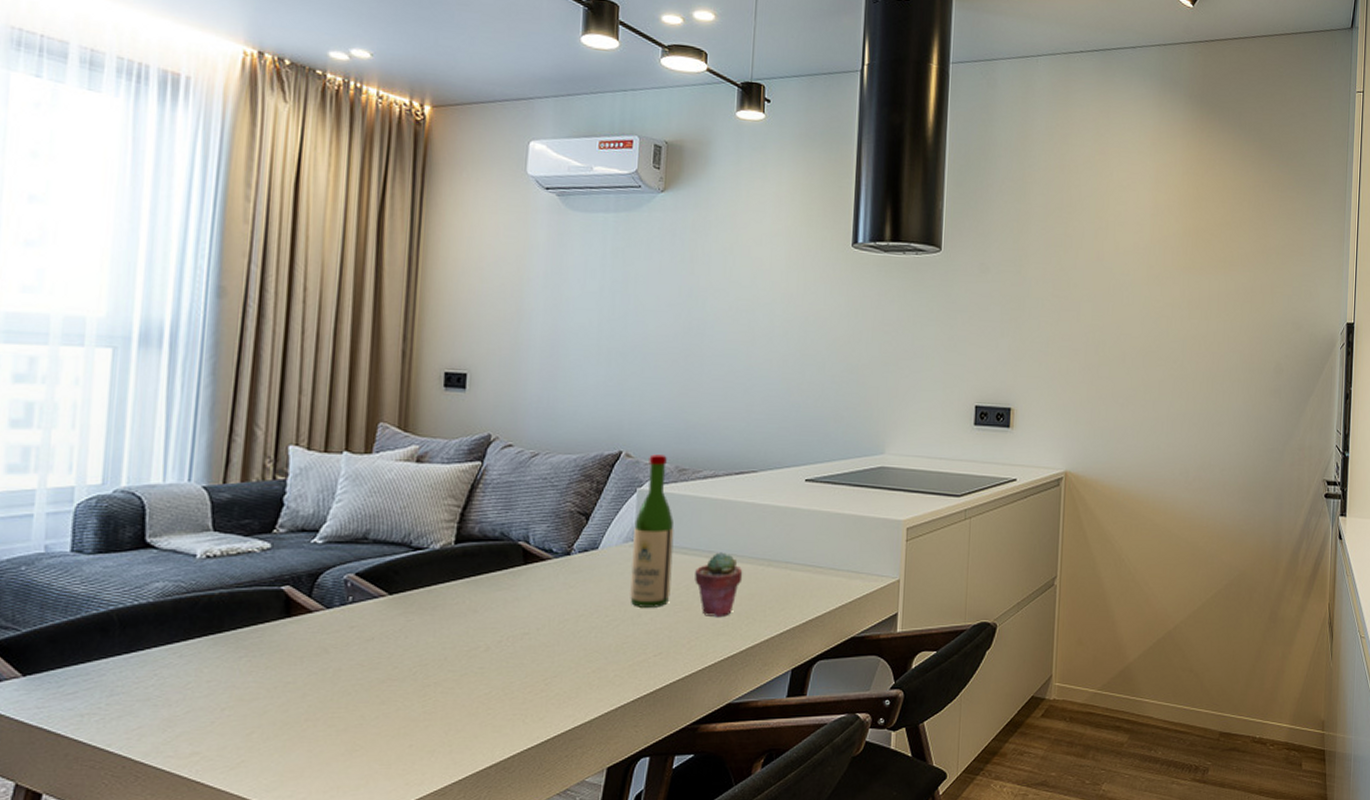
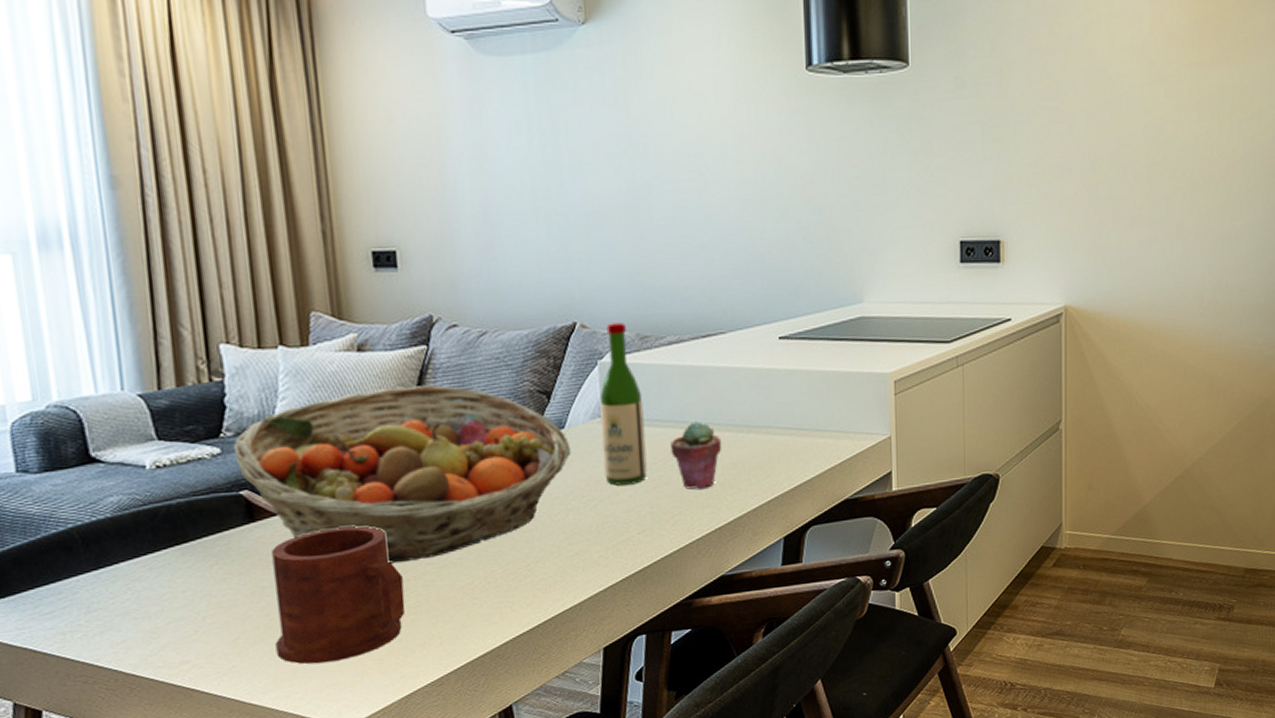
fruit basket: none [283,498,602,668] -> present [233,385,571,564]
mug: none [287,629,423,764] -> present [272,526,405,664]

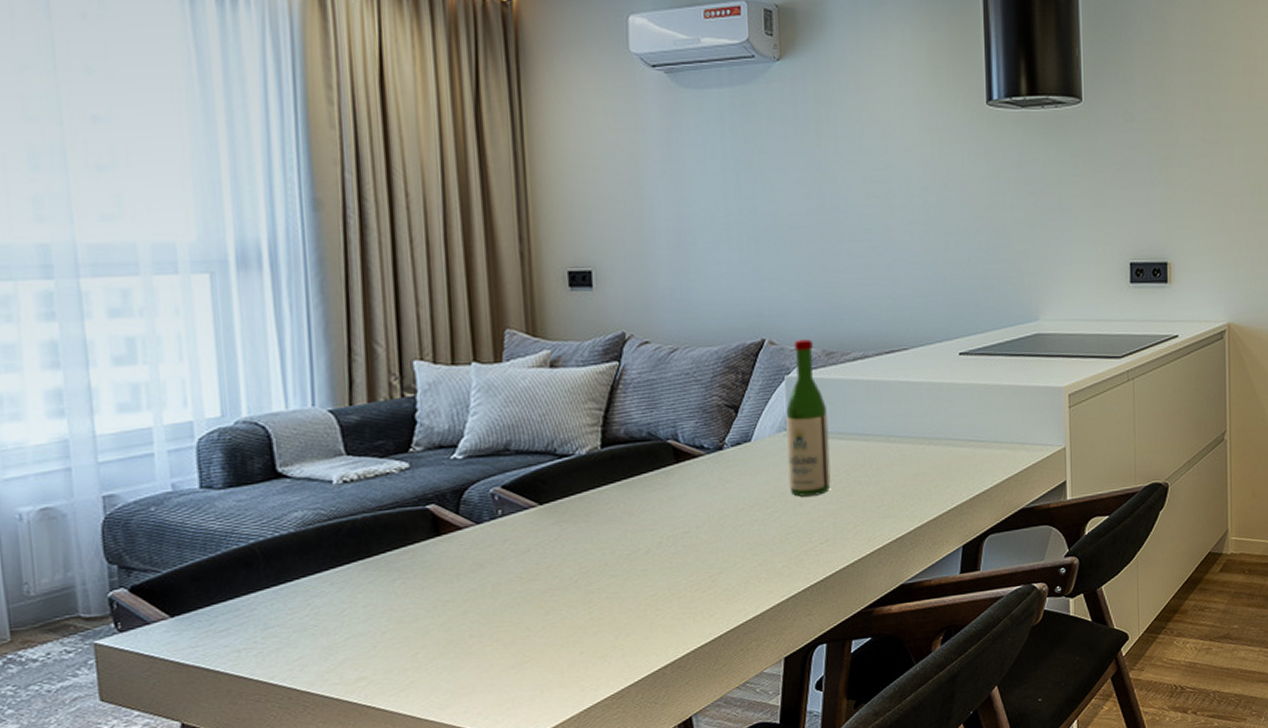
fruit basket: present [233,385,571,564] -> none [422,400,757,576]
mug: present [272,526,405,664] -> none [455,539,588,679]
potted succulent: present [671,421,722,490] -> none [854,434,904,501]

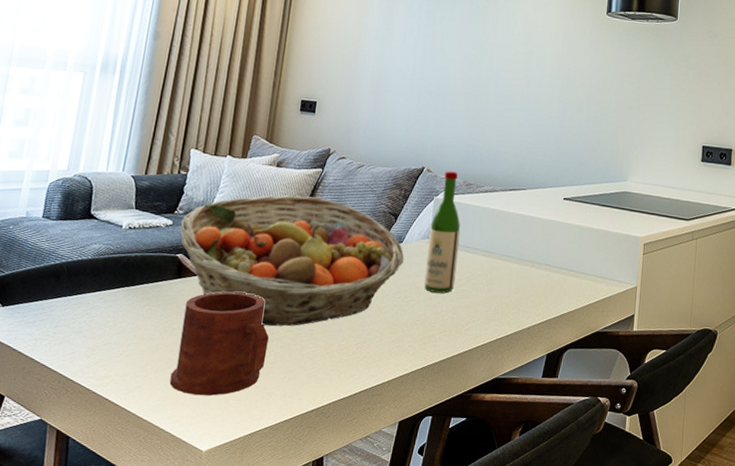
fruit basket: none [422,400,757,576] -> present [180,195,404,327]
mug: none [455,539,588,679] -> present [169,291,269,396]

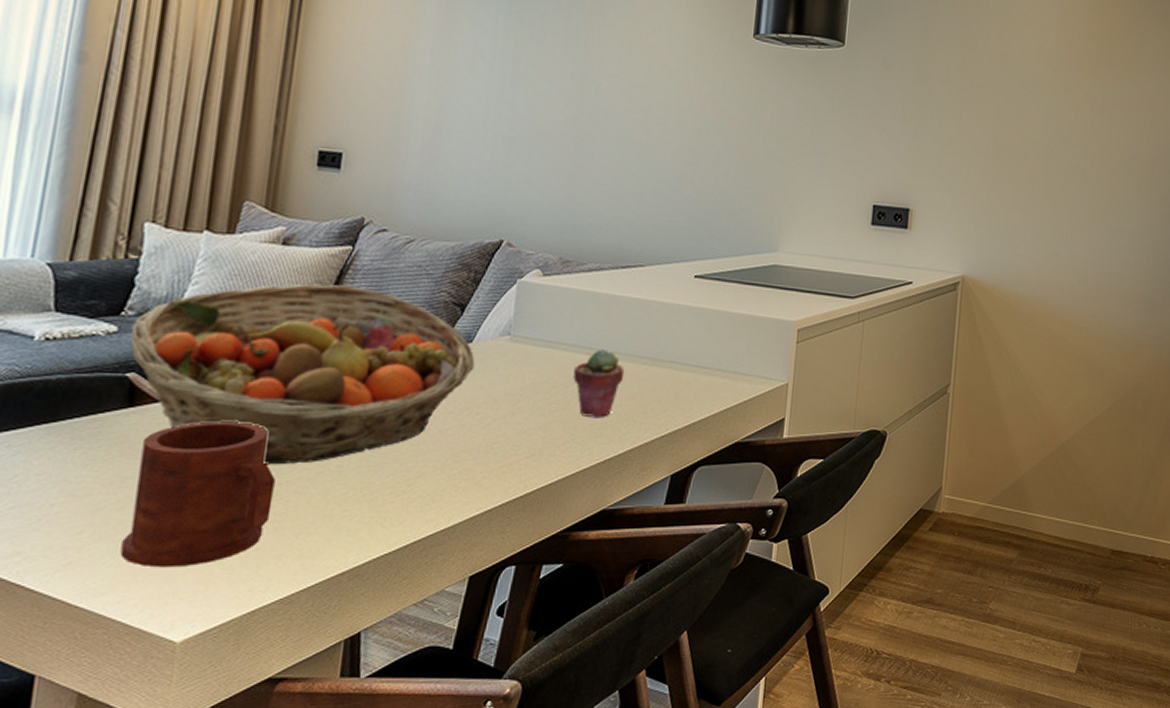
wine bottle: present [424,171,461,294] -> none [503,244,555,406]
potted succulent: none [474,252,512,306] -> present [573,349,625,419]

